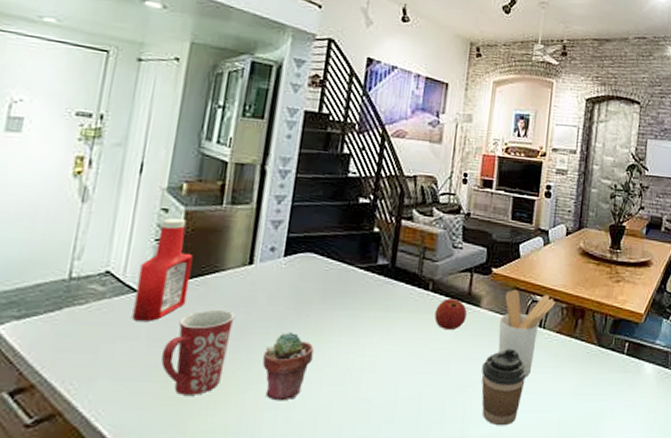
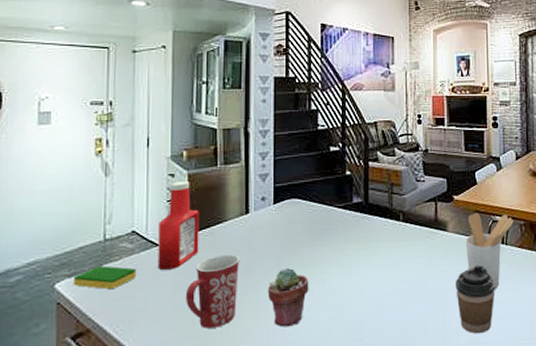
dish sponge: none [22,309,105,339] -> present [74,265,137,290]
apple: present [434,298,467,330] -> none [408,225,436,253]

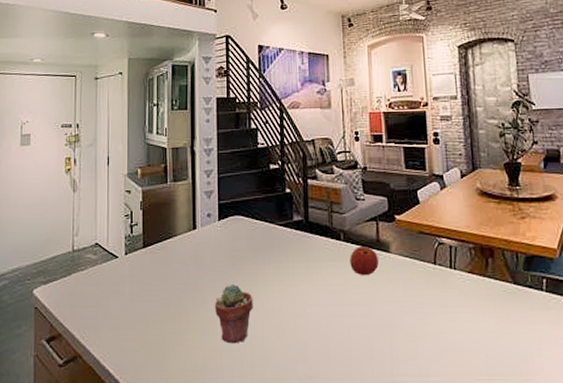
dish sponge: present [74,265,137,290] -> none [48,275,100,298]
ketchup bottle: present [157,180,200,270] -> none [117,196,153,281]
mug: present [186,253,240,329] -> none [142,268,189,340]
apple: none [408,225,436,253] -> present [350,245,379,275]
coffee cup: present [456,265,495,334] -> none [401,290,445,365]
utensil holder: present [465,212,514,289] -> none [410,233,462,317]

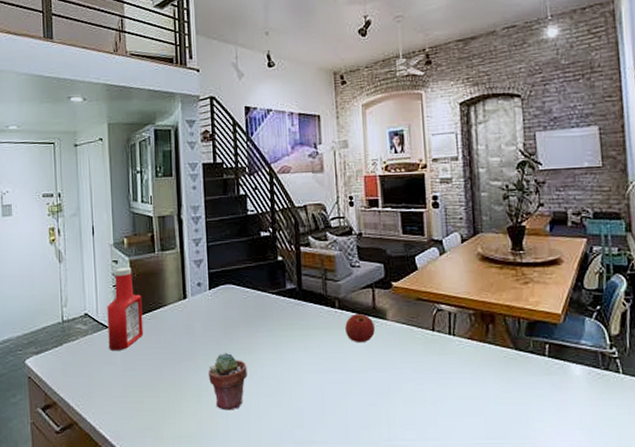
ketchup bottle: none [117,196,153,281] -> present [107,266,144,350]

